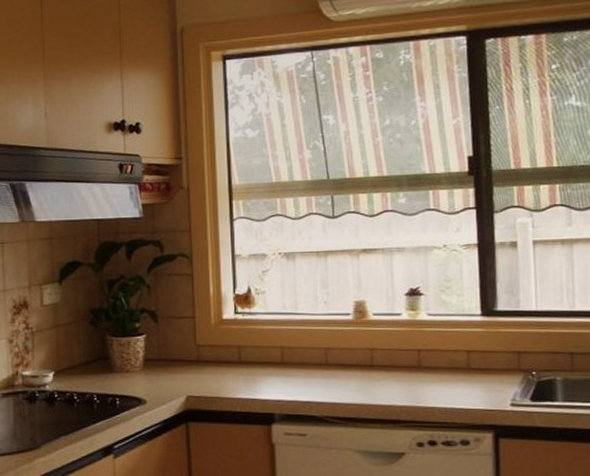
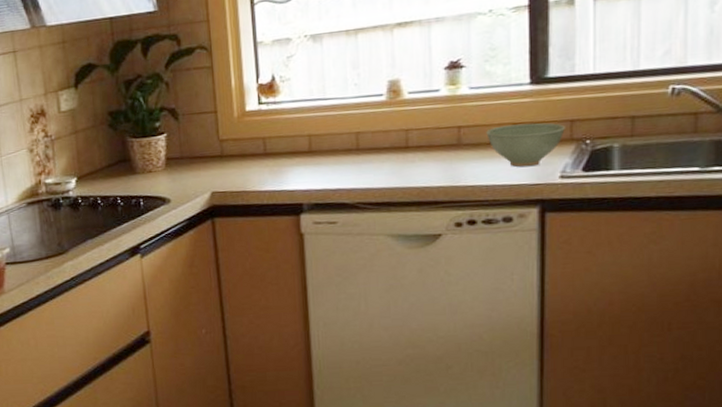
bowl: none [444,351,513,393] -> present [486,123,565,168]

